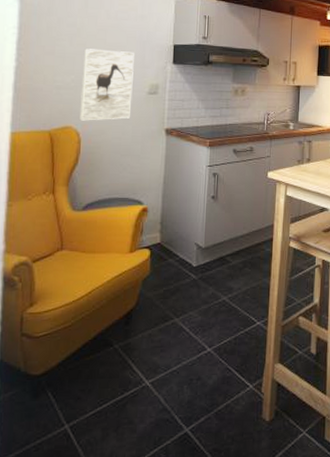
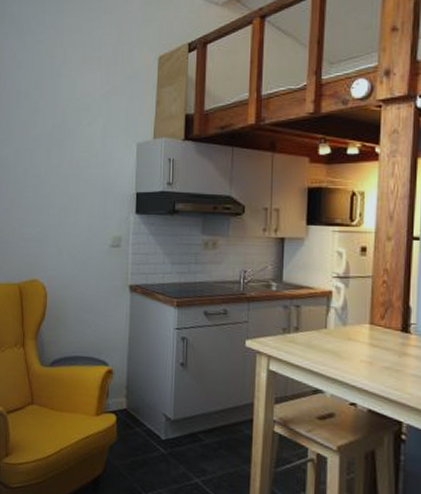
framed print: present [80,48,134,121] -> none [45,200,96,275]

